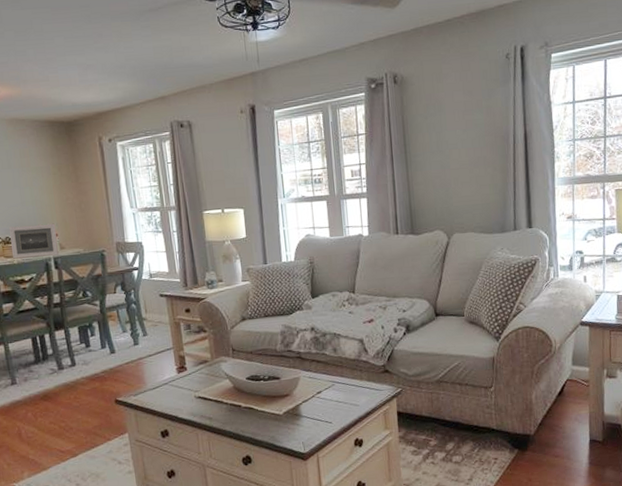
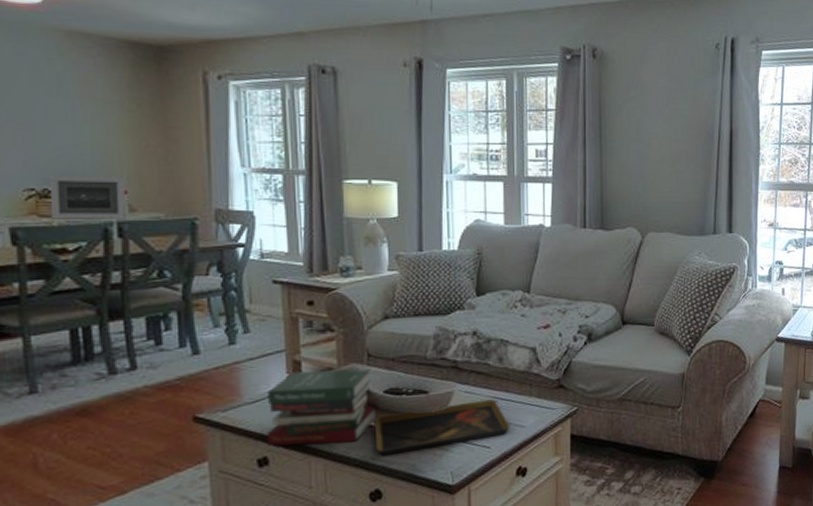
books: none [163,360,243,422] -> present [266,368,377,447]
decorative tray: none [241,383,347,430] -> present [374,399,510,457]

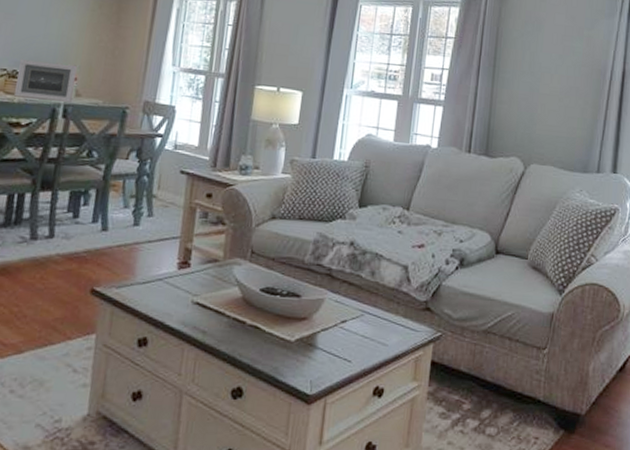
books: present [266,368,377,447] -> none [149,259,252,336]
decorative tray: present [374,399,510,457] -> none [245,312,374,355]

